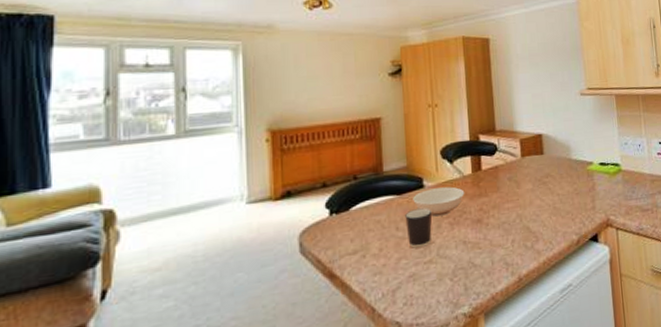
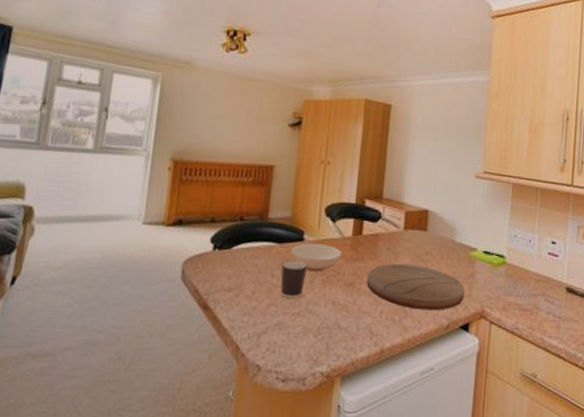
cutting board: none [493,188,589,232] -> present [366,263,464,311]

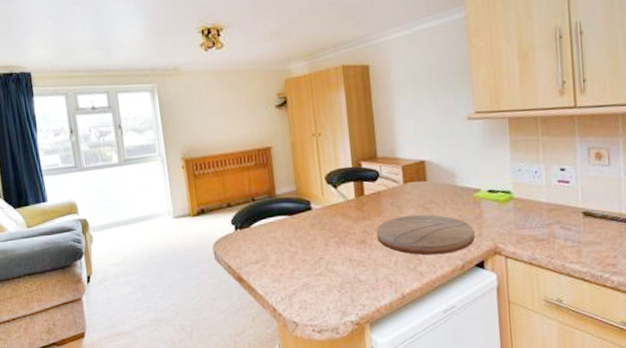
mug: present [280,260,308,298] -> none [296,228,321,262]
bowl: present [291,243,342,272] -> none [302,210,349,236]

